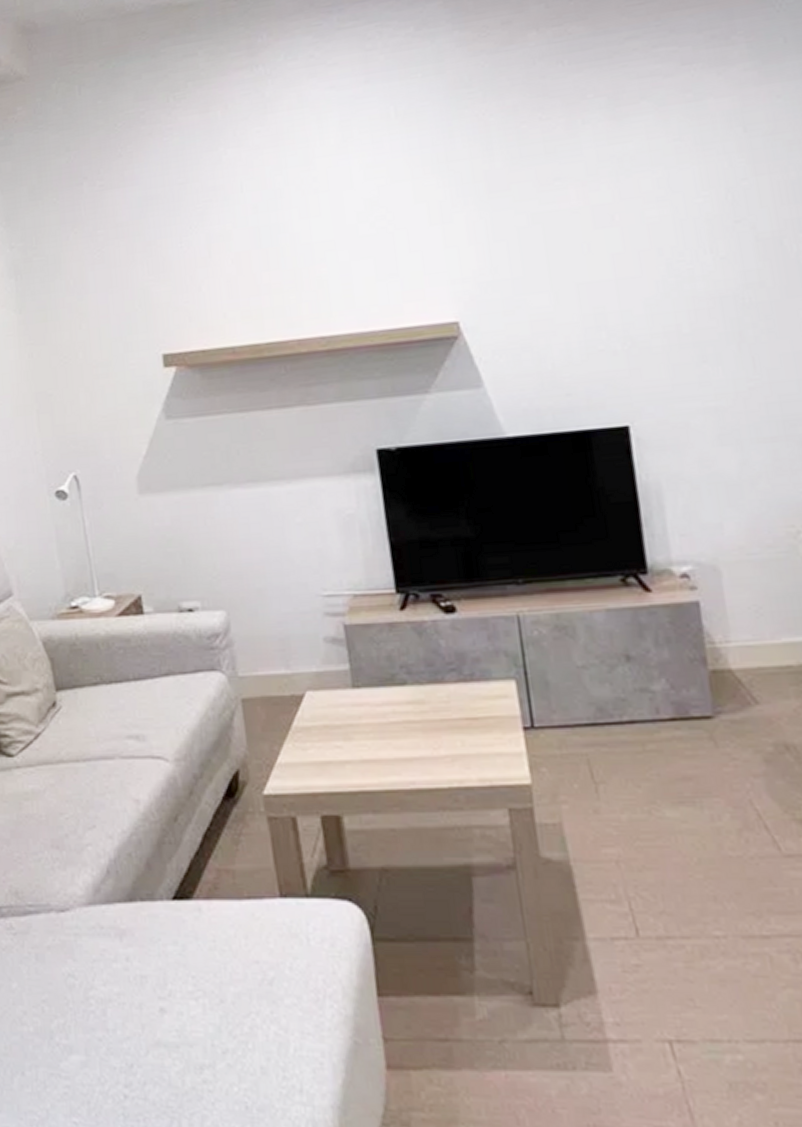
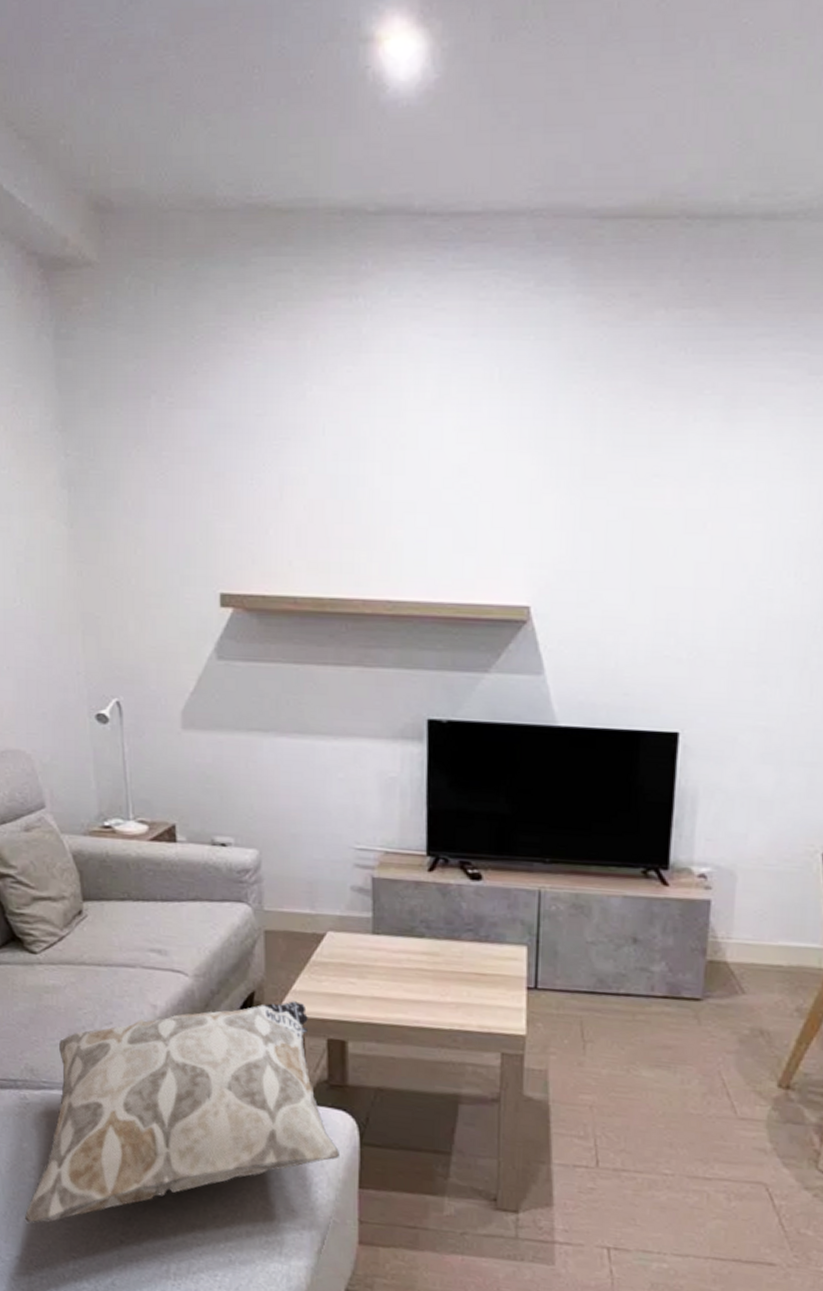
decorative pillow: none [18,776,352,1085] -> present [24,1001,341,1224]

